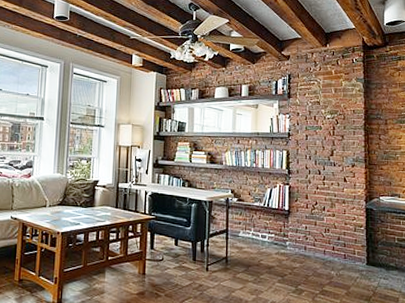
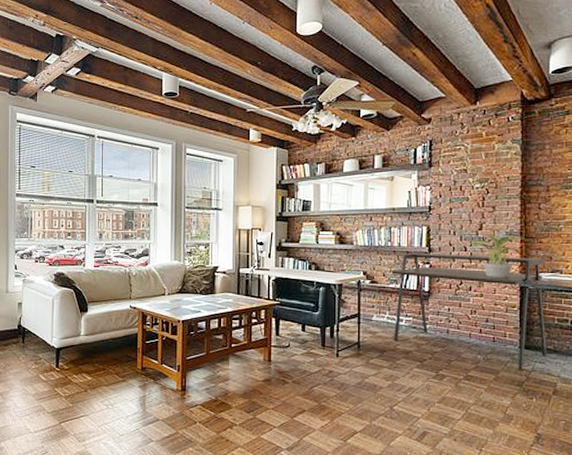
desk: none [256,175,389,286] -> present [391,253,547,371]
potted plant: none [321,161,373,200] -> present [468,235,530,278]

